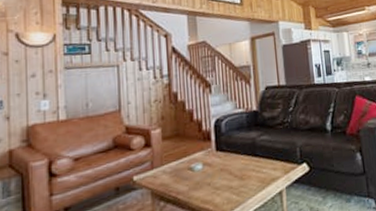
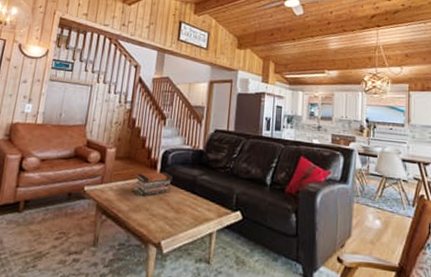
book stack: none [189,141,231,172] -> present [135,171,172,196]

